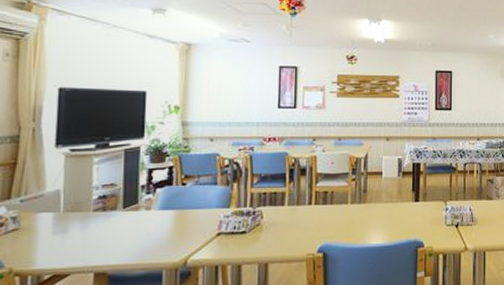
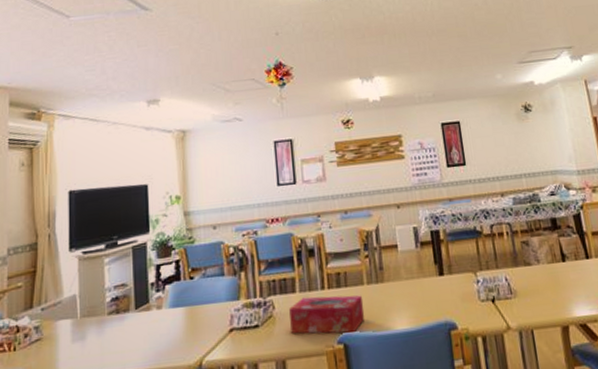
tissue box: none [276,210,346,245] -> present [289,295,365,334]

